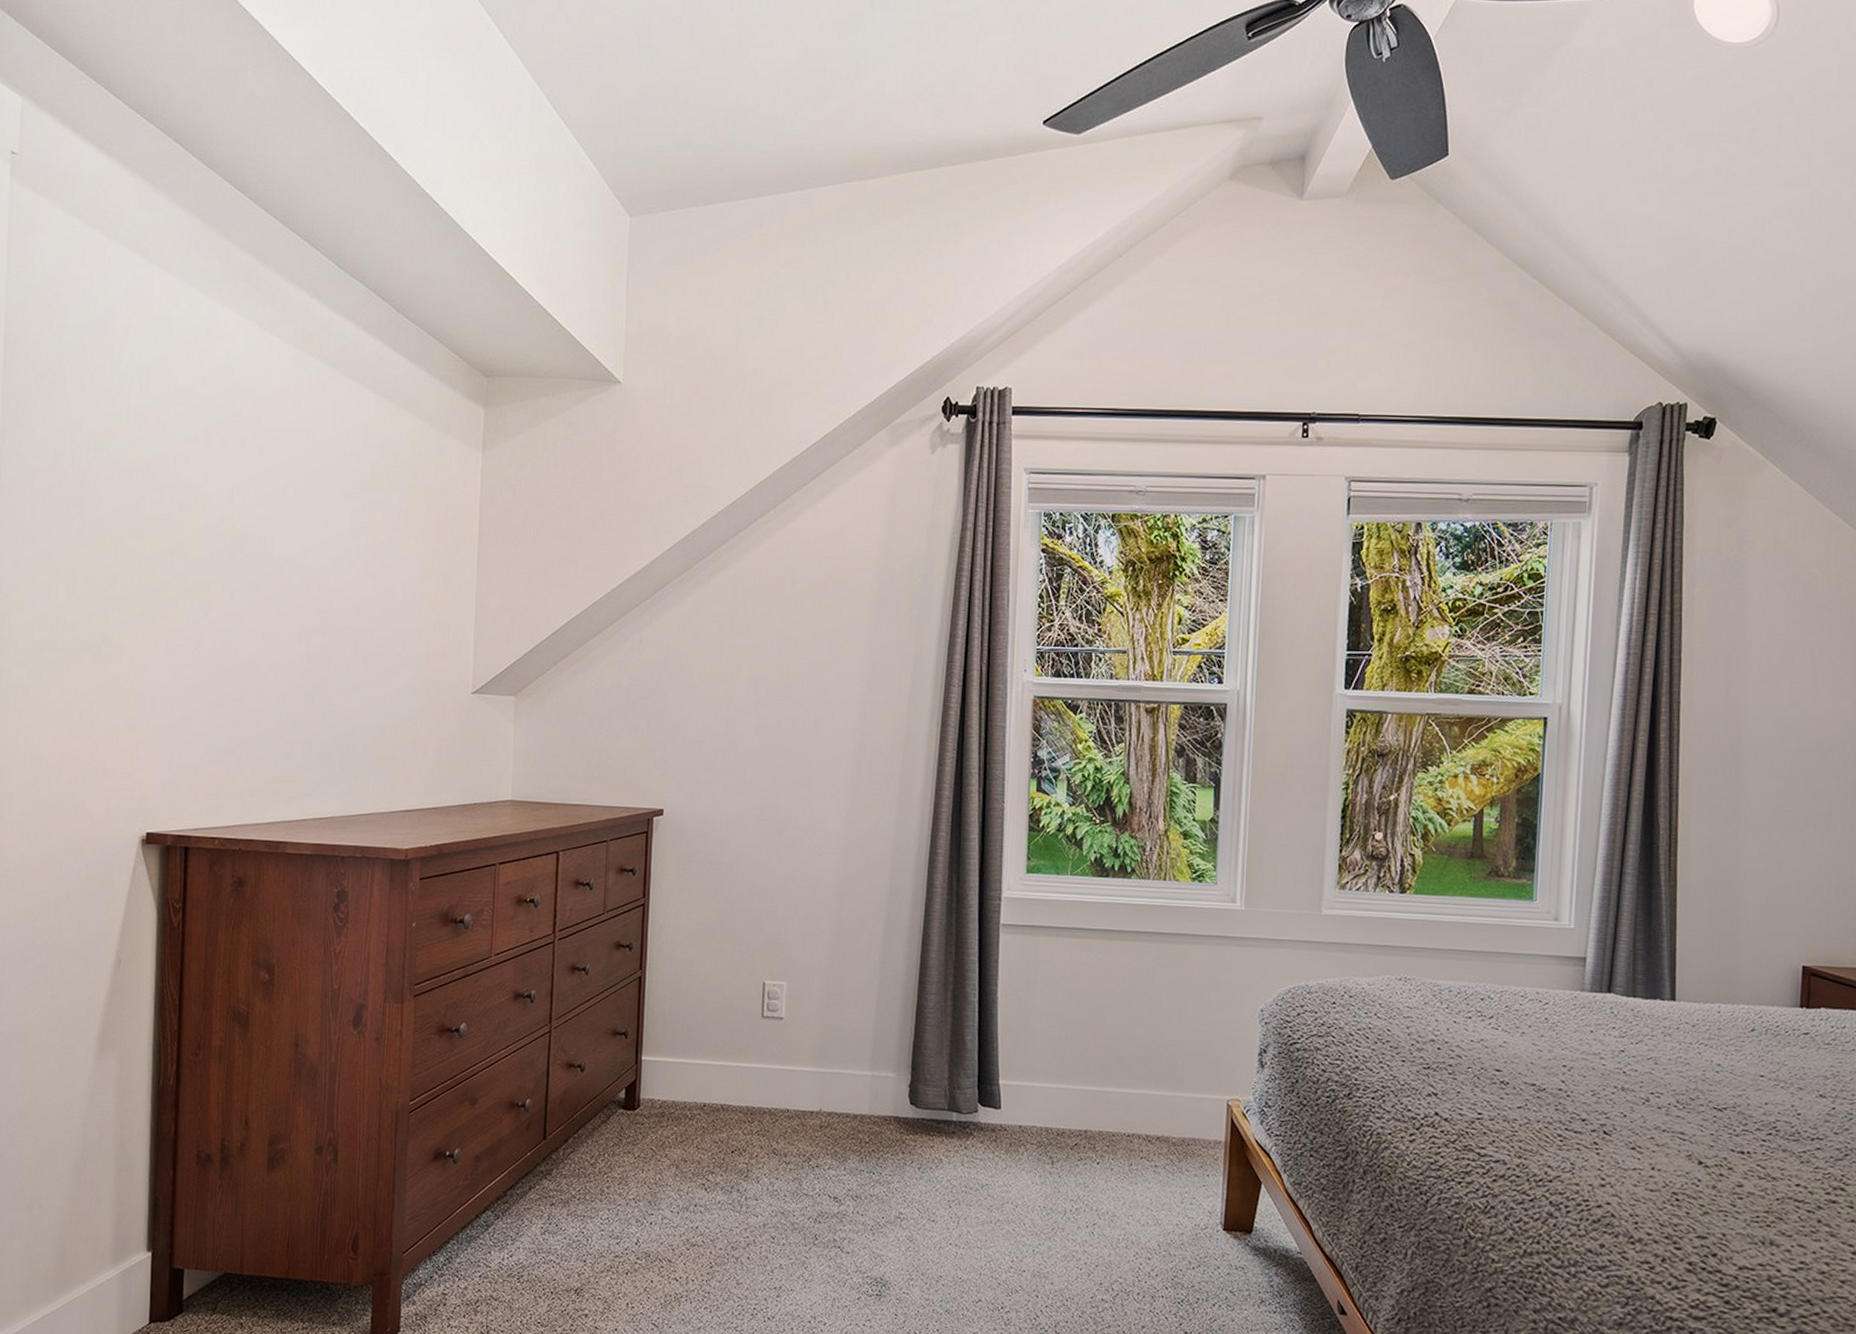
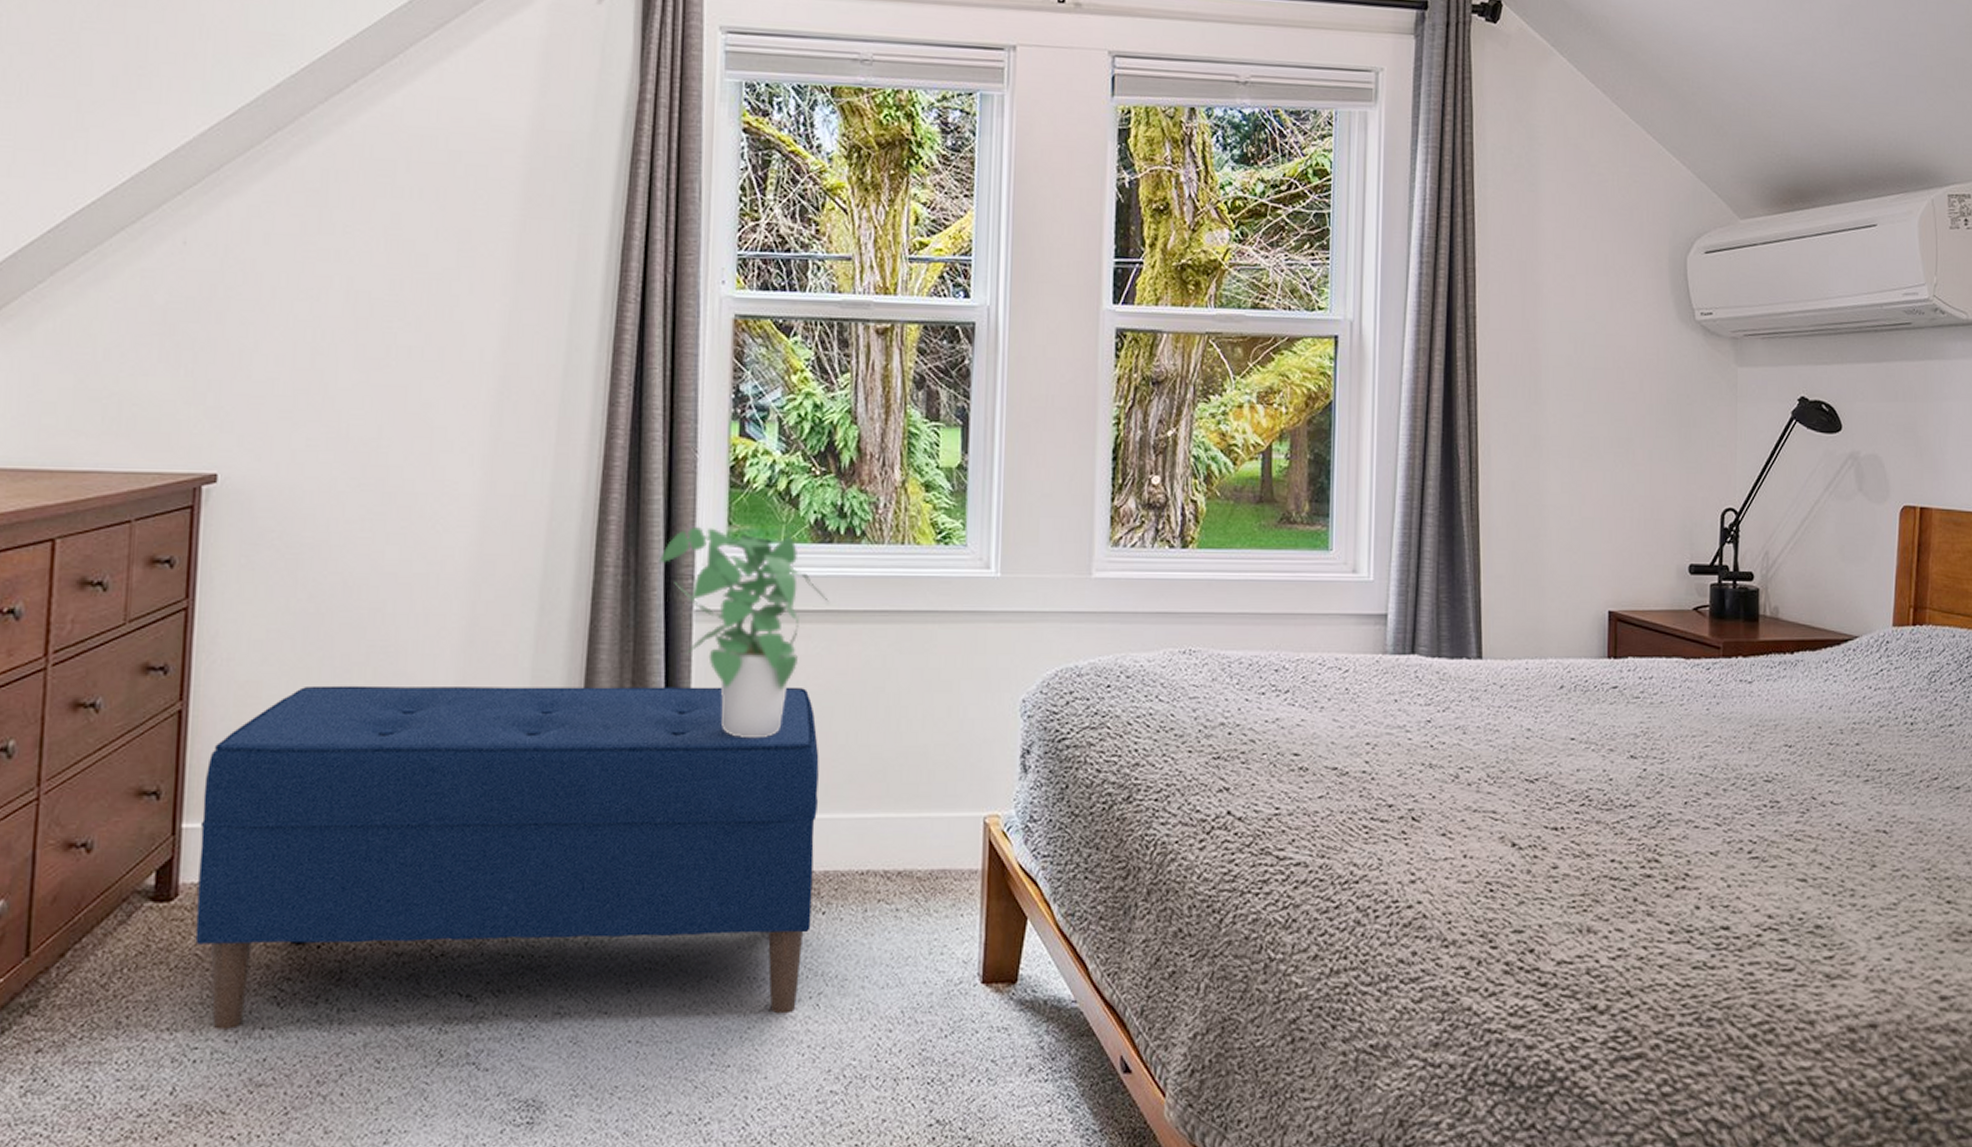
bench: none [651,964,1096,1237] -> present [195,685,819,1030]
potted plant: none [974,860,1105,1025] -> present [658,527,829,739]

